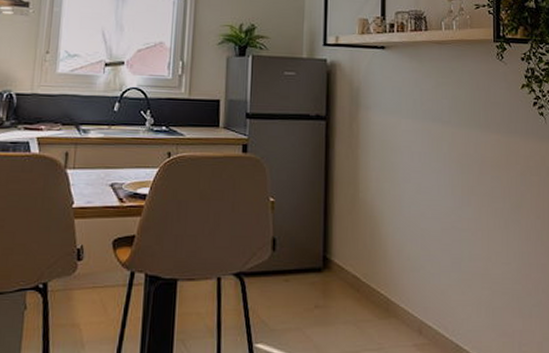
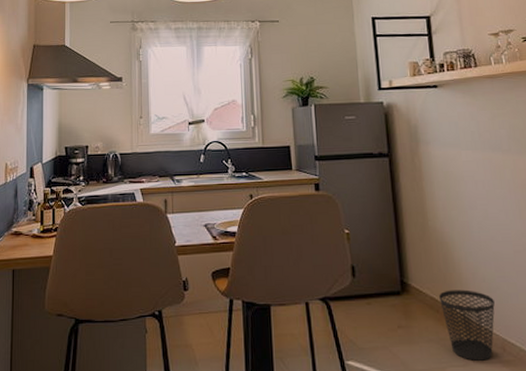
wastebasket: none [361,268,416,344] -> present [439,289,495,361]

